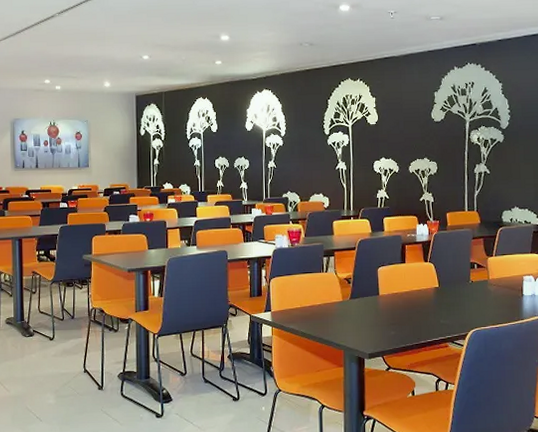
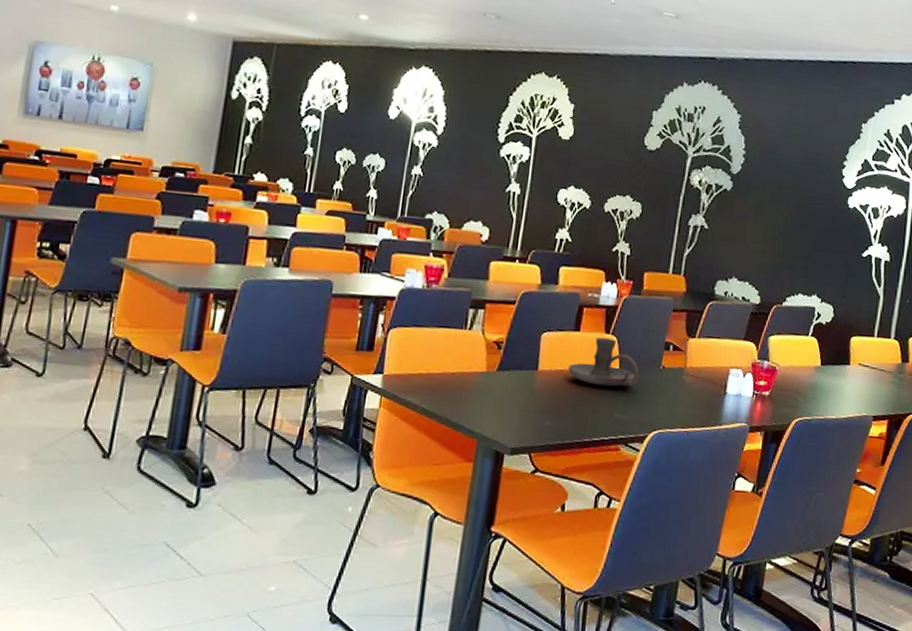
candle holder: none [401,265,454,301] -> present [568,337,639,387]

